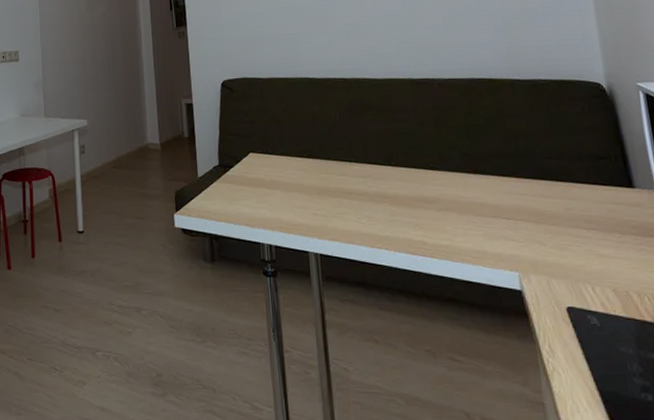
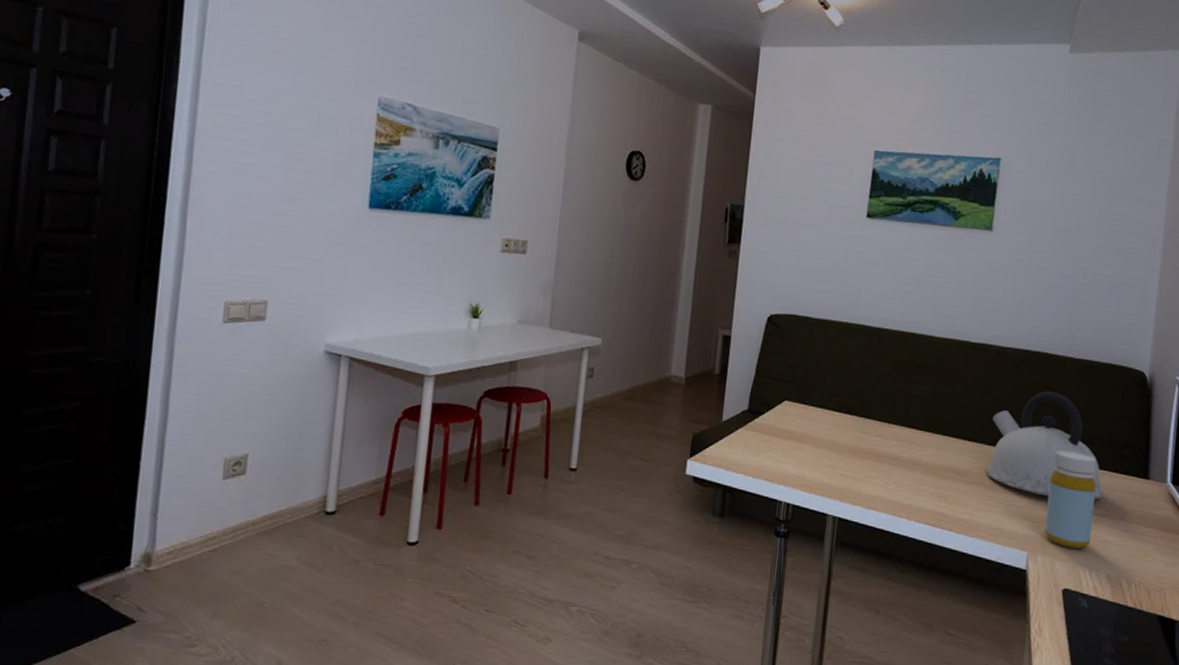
kettle: none [450,114,587,216] -> present [986,391,1103,500]
bottle: none [524,168,585,265] -> present [1044,450,1096,549]

